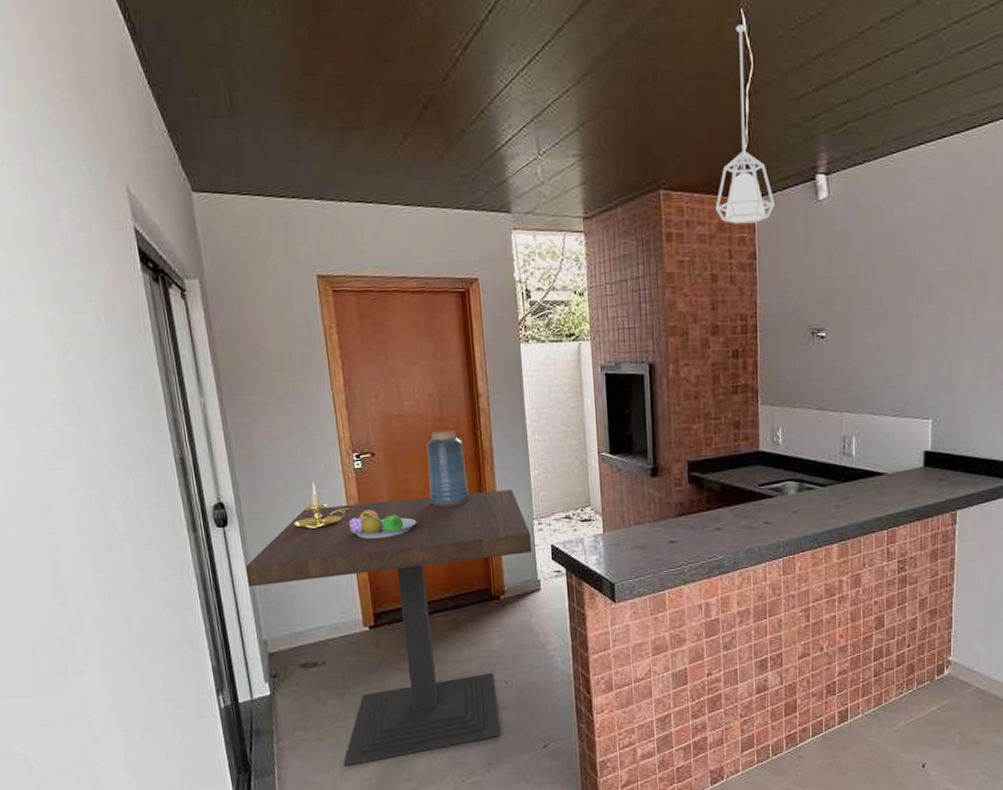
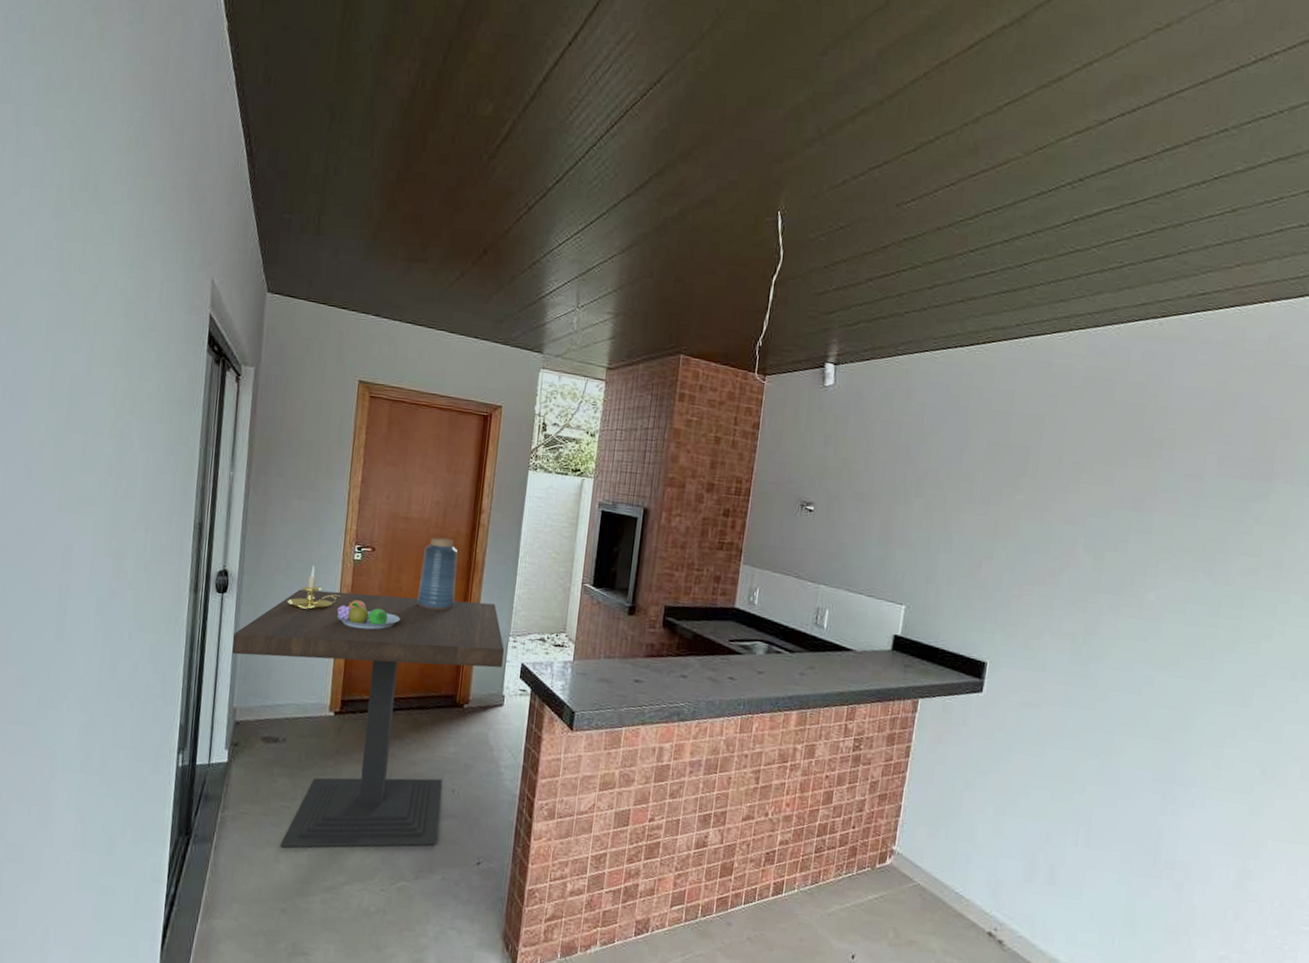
pendant lamp: present [715,25,775,224] -> none [728,224,784,398]

